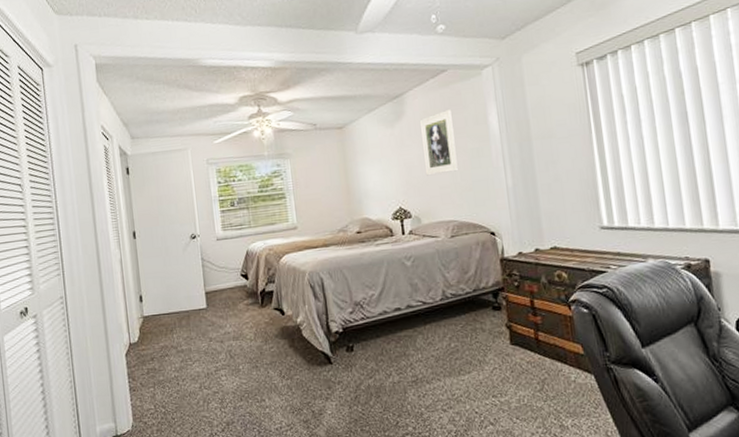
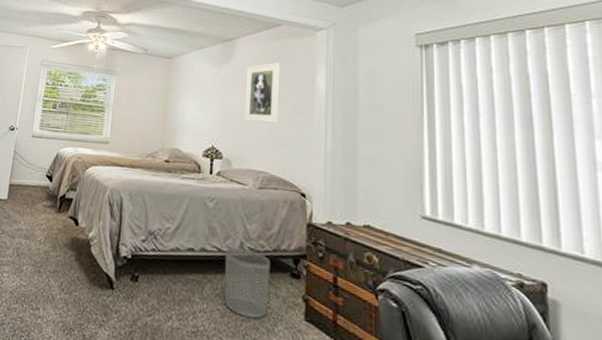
waste bin: none [429,295,476,356] -> present [224,247,270,319]

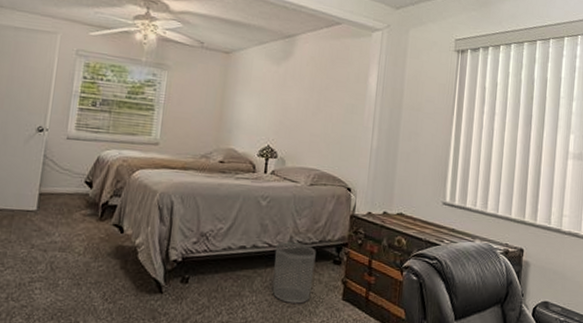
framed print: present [243,62,281,124] -> none [299,61,338,123]

